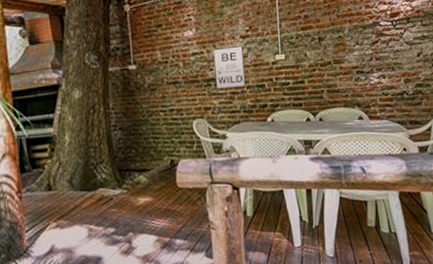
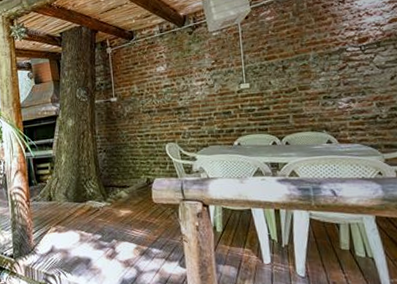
wall art: present [212,45,247,89] -> none [182,76,214,116]

